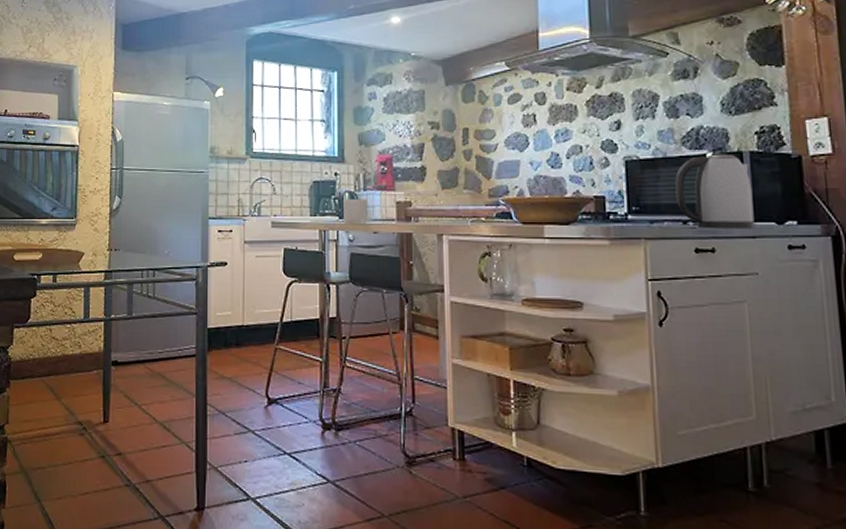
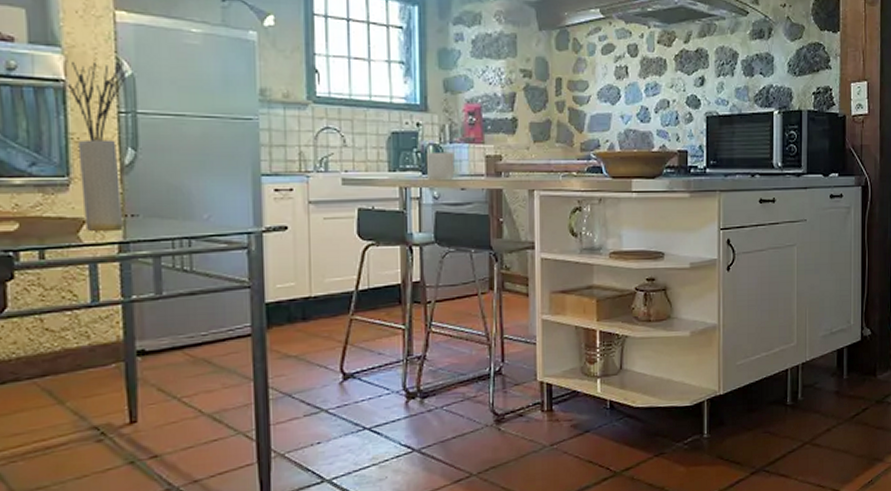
vase: none [79,130,119,263] -> present [67,61,127,233]
kettle: present [675,154,755,229] -> none [747,112,807,181]

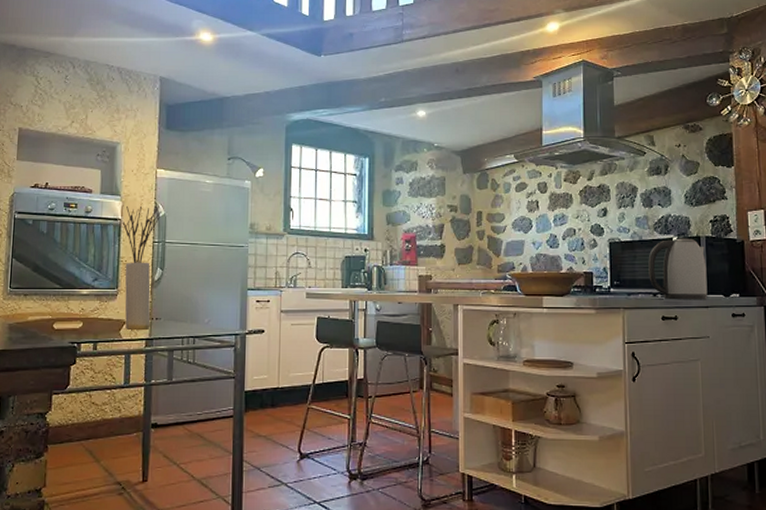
mug: present [425,153,455,180] -> none [371,273,394,295]
kettle: none [747,112,807,181] -> present [648,238,708,300]

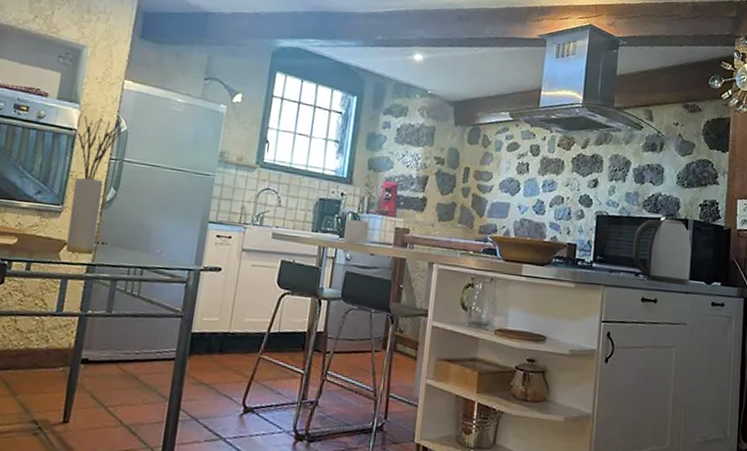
mug: none [371,273,394,295] -> present [343,219,369,245]

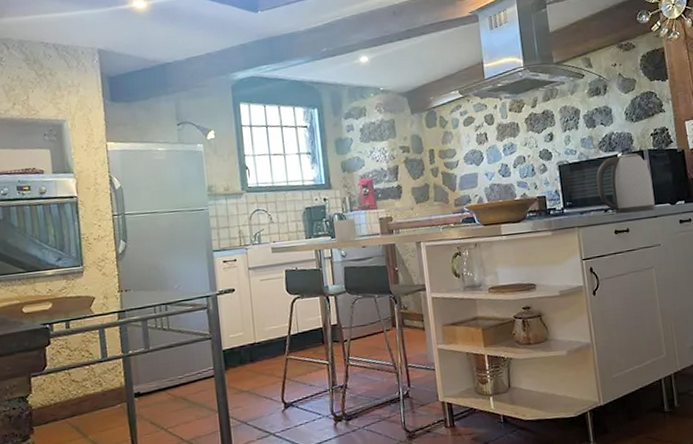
vase: present [65,116,124,255] -> none [78,178,121,306]

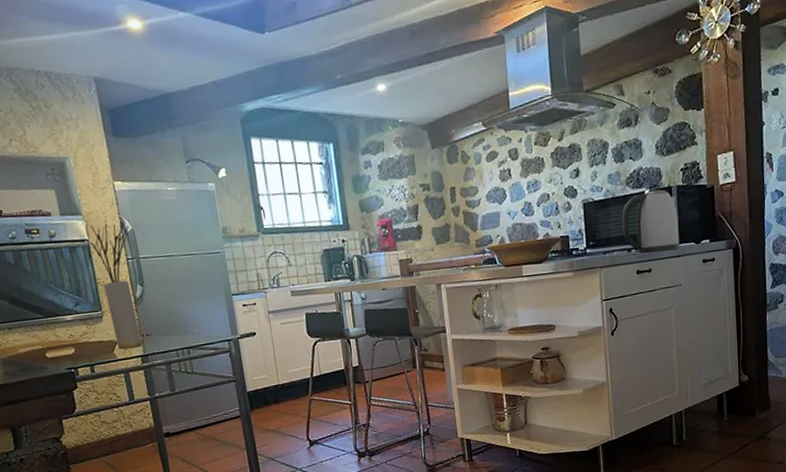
vase: none [78,178,121,306] -> present [90,220,143,351]
mug: present [333,219,356,242] -> none [352,261,376,285]

